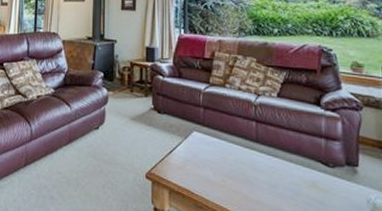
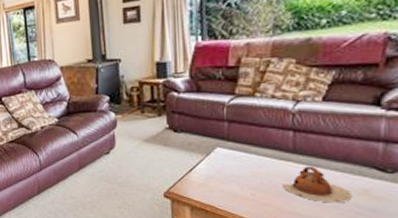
teapot: none [248,155,305,194] -> present [282,166,353,203]

